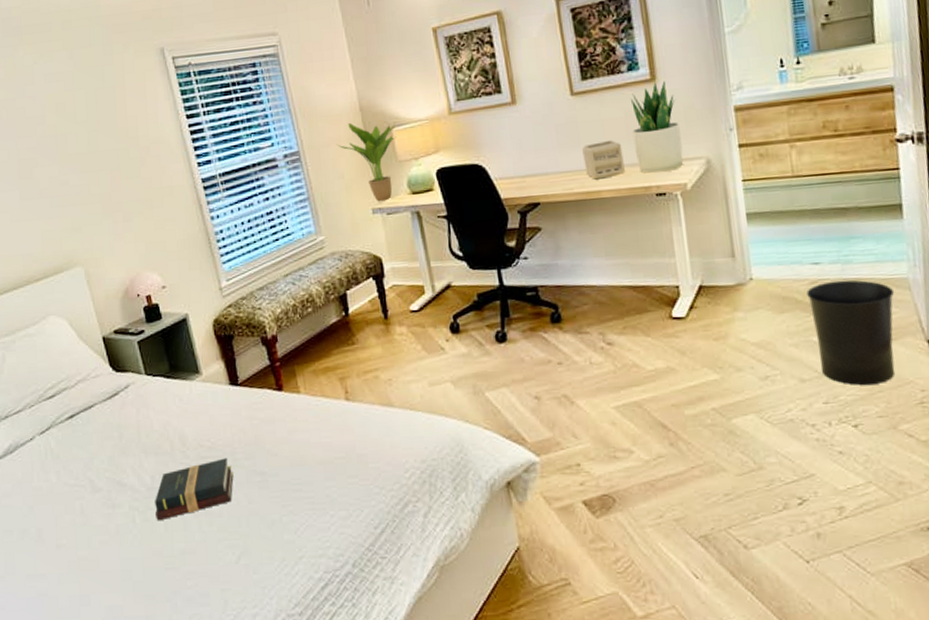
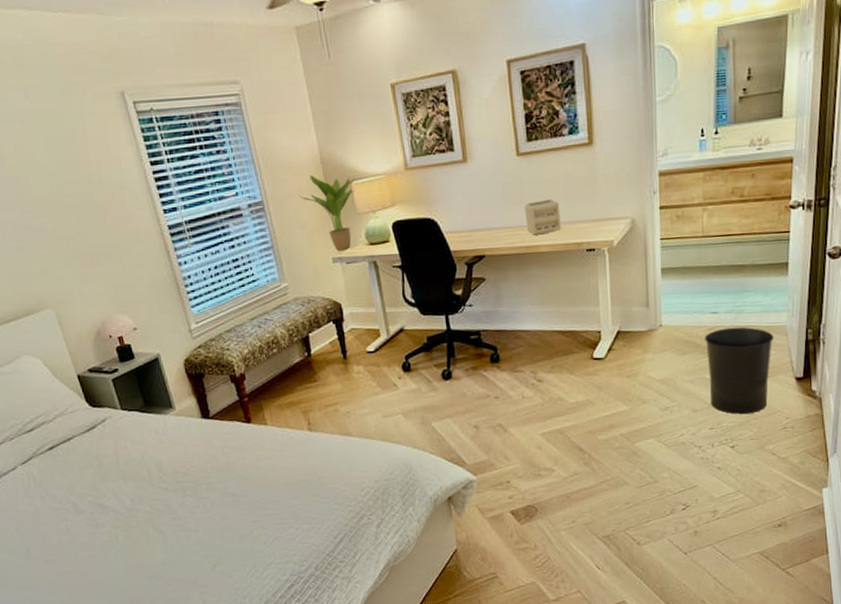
hardback book: present [155,458,234,521] -> none [135,482,208,538]
planter: present [631,81,683,174] -> none [569,145,612,231]

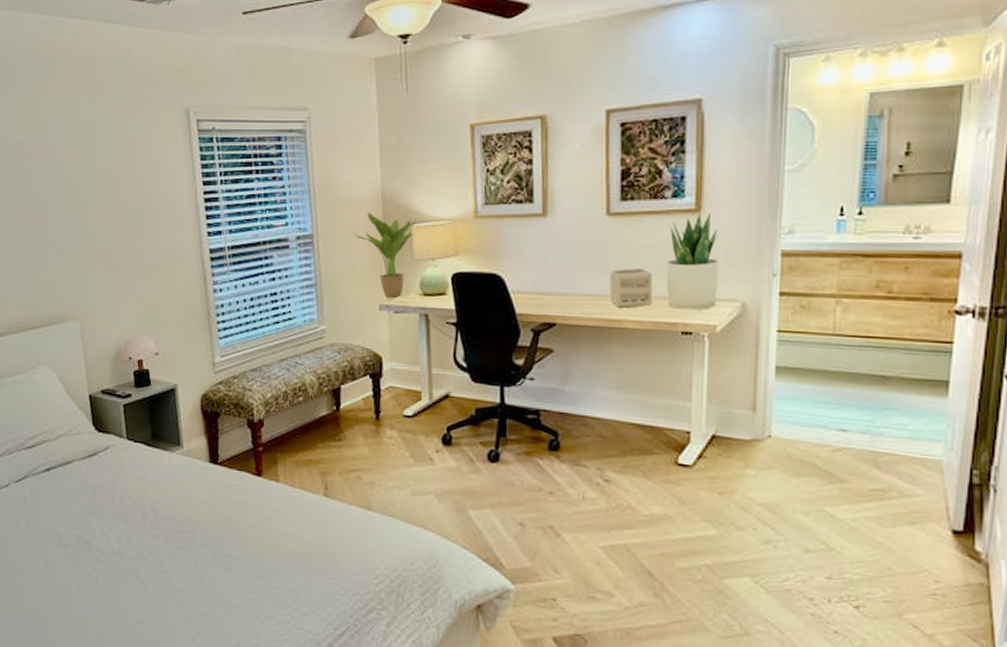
planter: none [569,145,612,231] -> present [666,213,719,311]
waste bin: present [705,327,775,414] -> none [828,451,925,567]

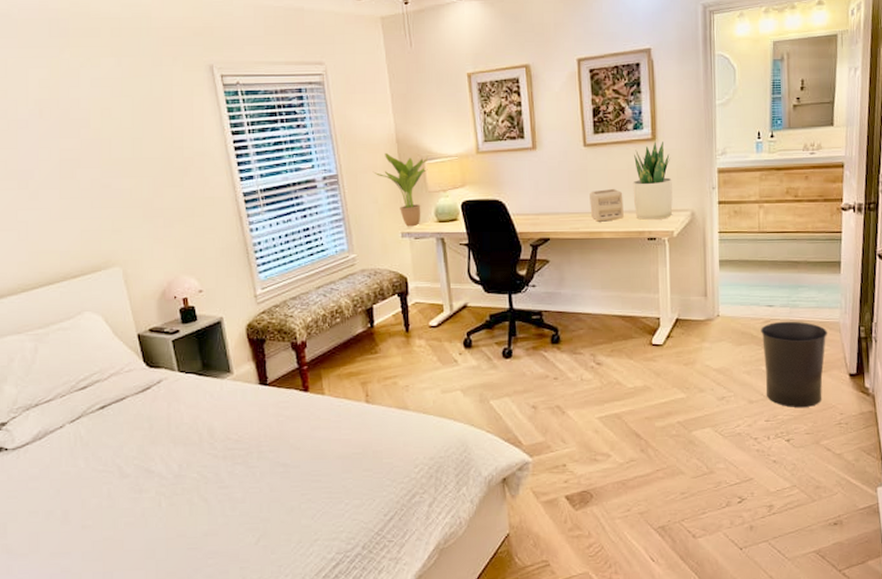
waste bin: none [828,451,925,567] -> present [761,321,828,407]

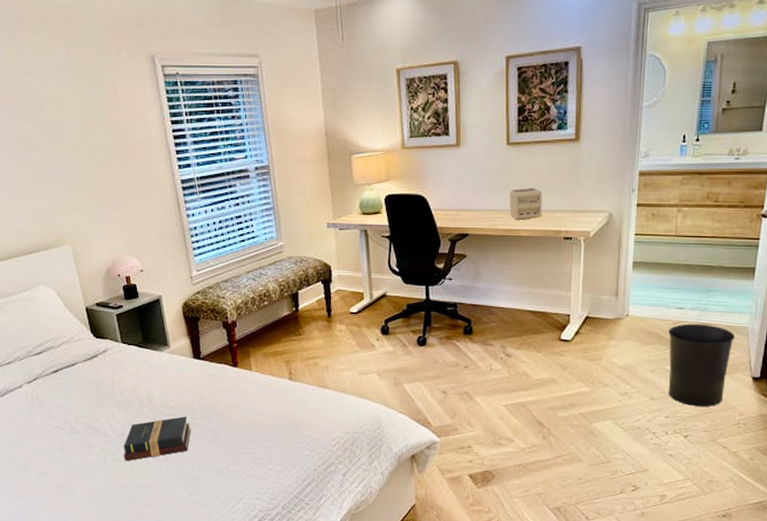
hardback book: none [181,450,258,506] -> present [124,416,191,461]
potted plant: present [372,152,429,227] -> none [302,145,356,218]
planter: present [633,141,673,221] -> none [552,142,592,221]

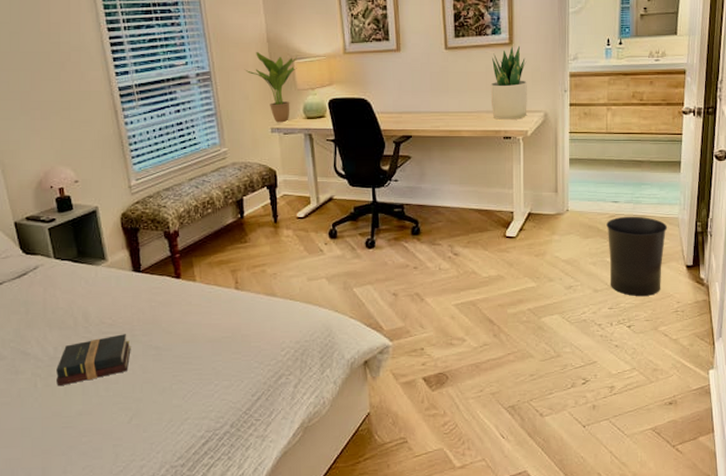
potted plant: none [302,145,356,218] -> present [244,51,298,123]
desk organizer: present [509,187,543,220] -> none [450,89,482,121]
planter: none [552,142,592,221] -> present [490,46,527,121]

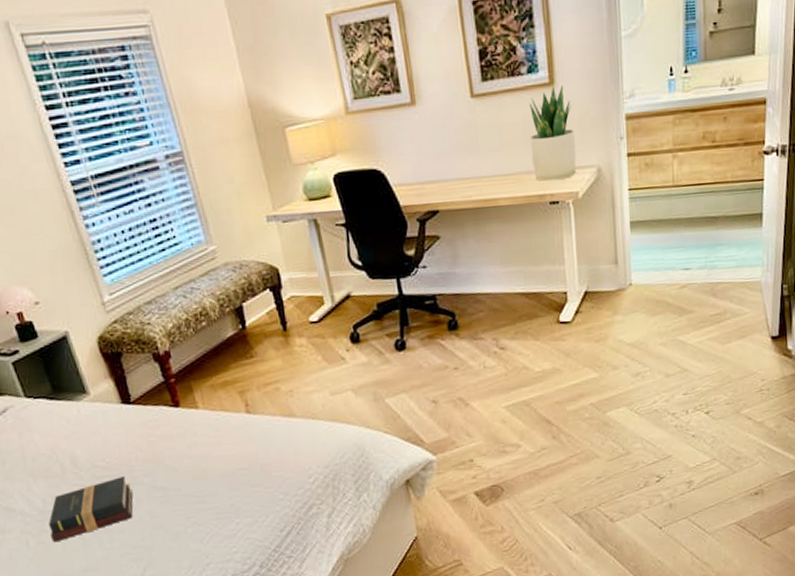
potted plant: present [244,51,298,123] -> none [224,120,290,209]
waste bin: present [606,216,668,296] -> none [677,284,749,378]

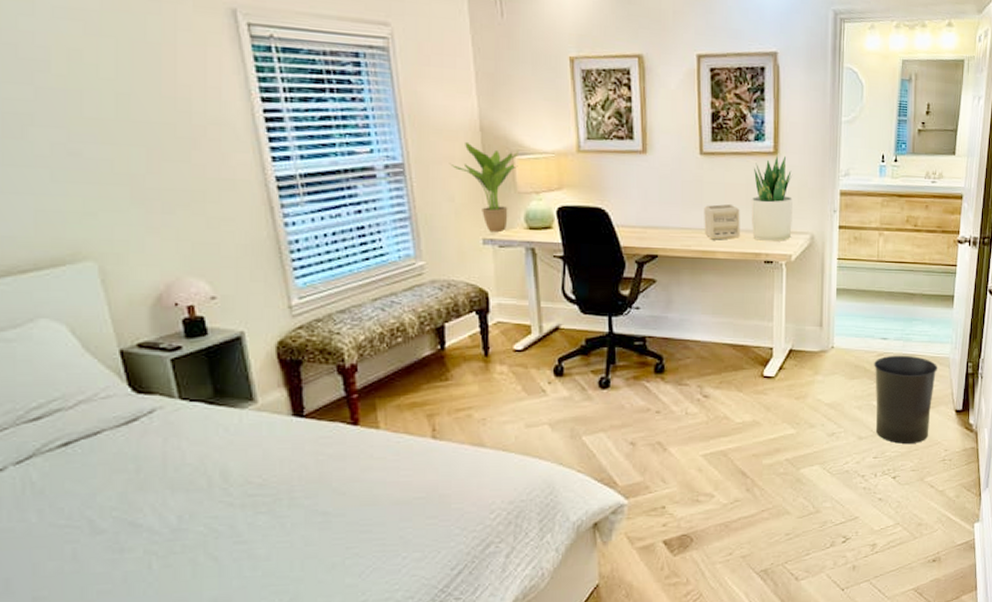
hardback book: present [49,476,133,543] -> none [181,496,289,567]
potted plant: none [224,120,290,209] -> present [449,141,520,233]
desk organizer: none [481,146,522,187] -> present [704,203,740,240]
waste bin: none [677,284,749,378] -> present [874,355,938,444]

